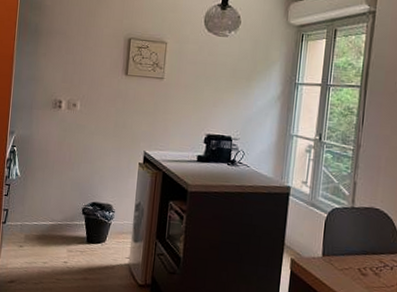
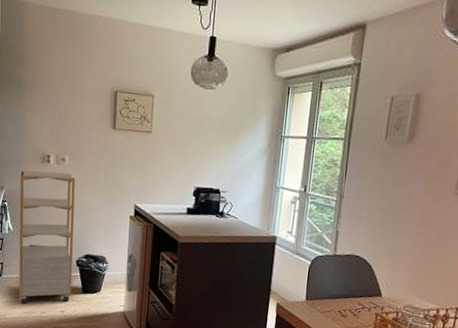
shelving unit: none [21,116,86,254] -> present [18,170,75,304]

